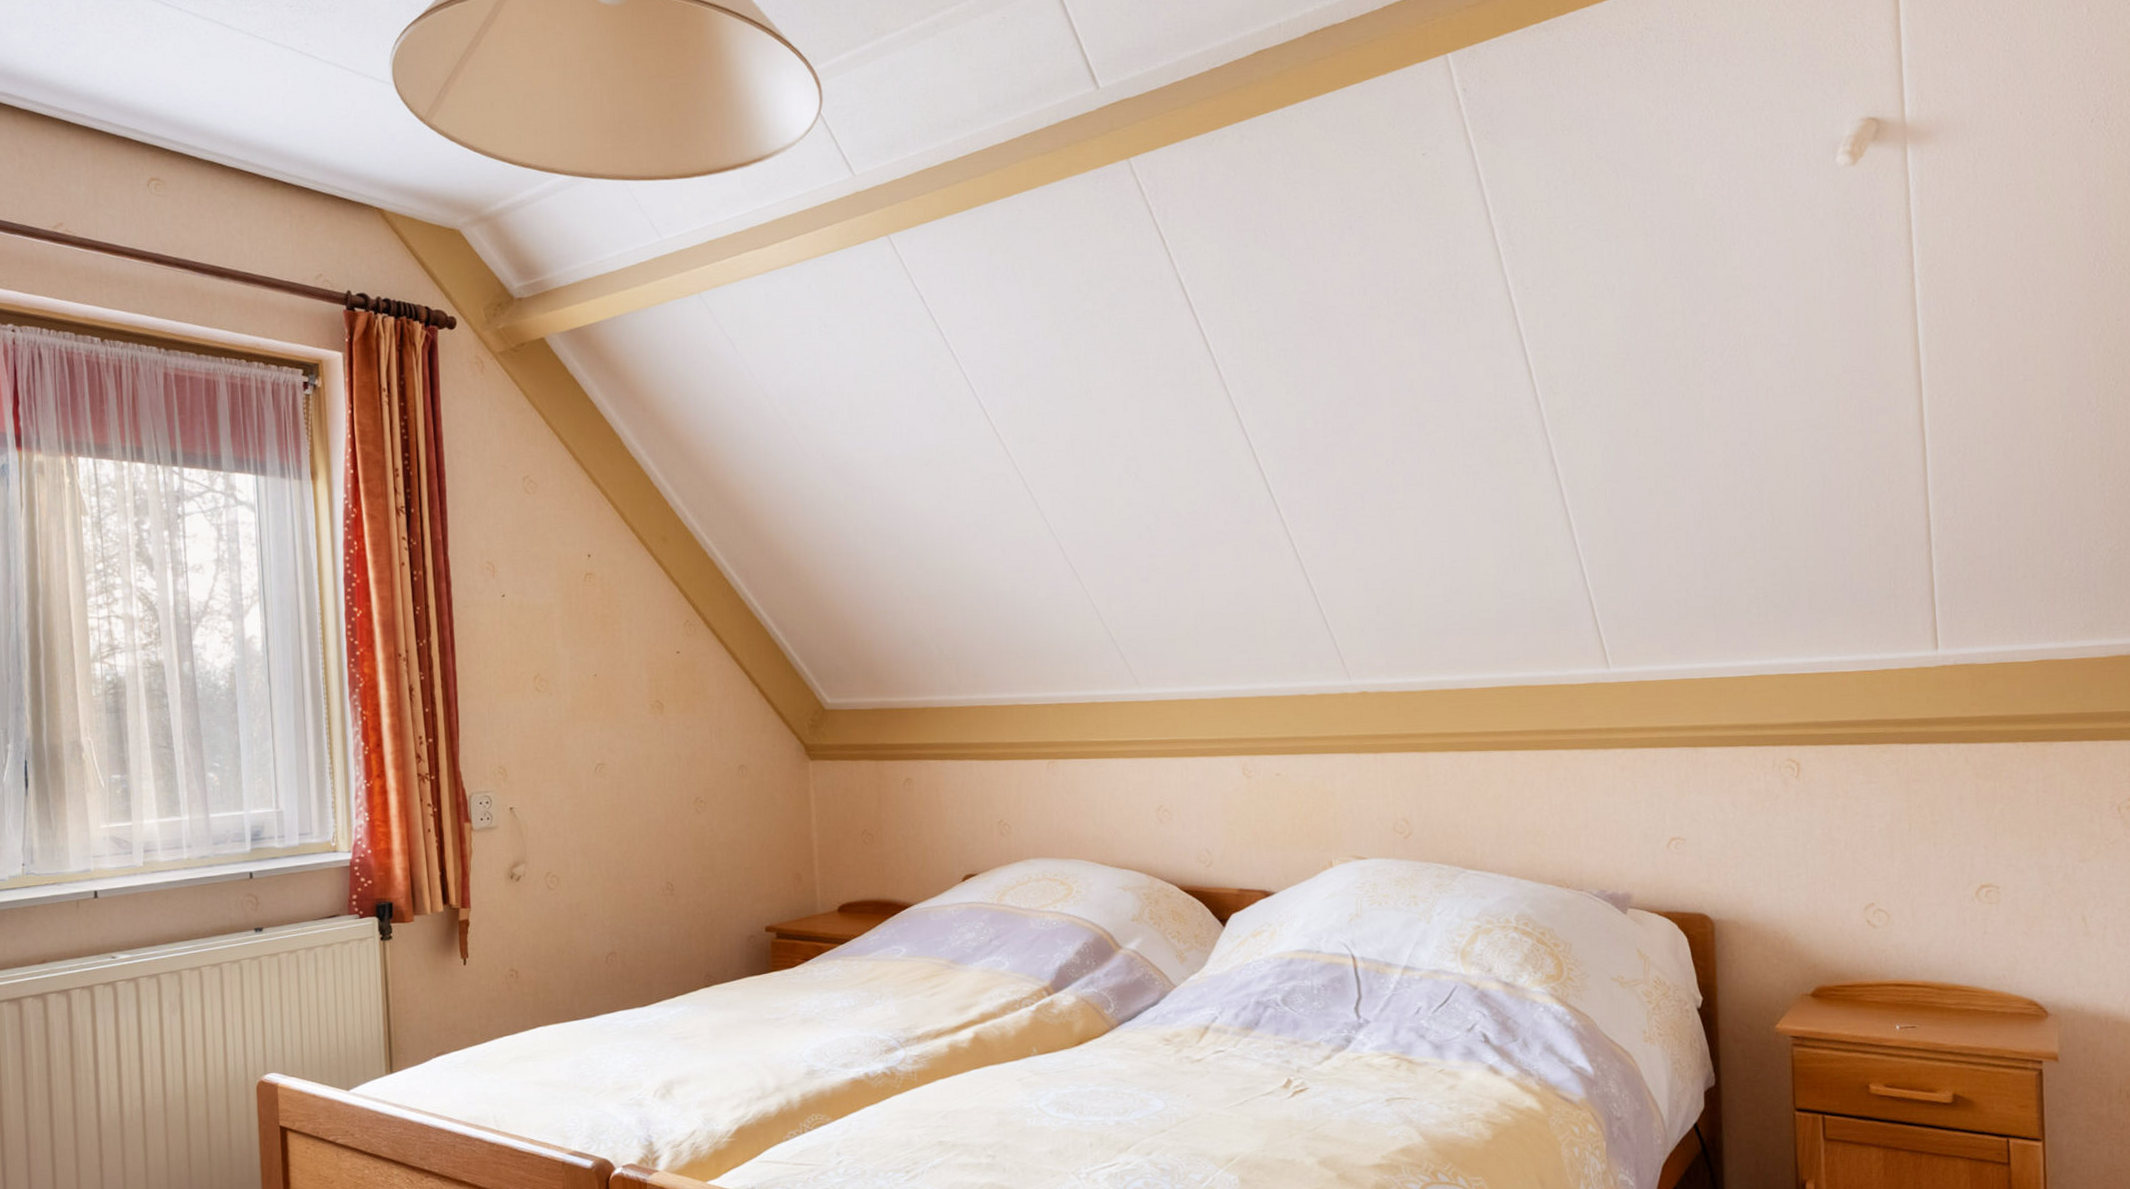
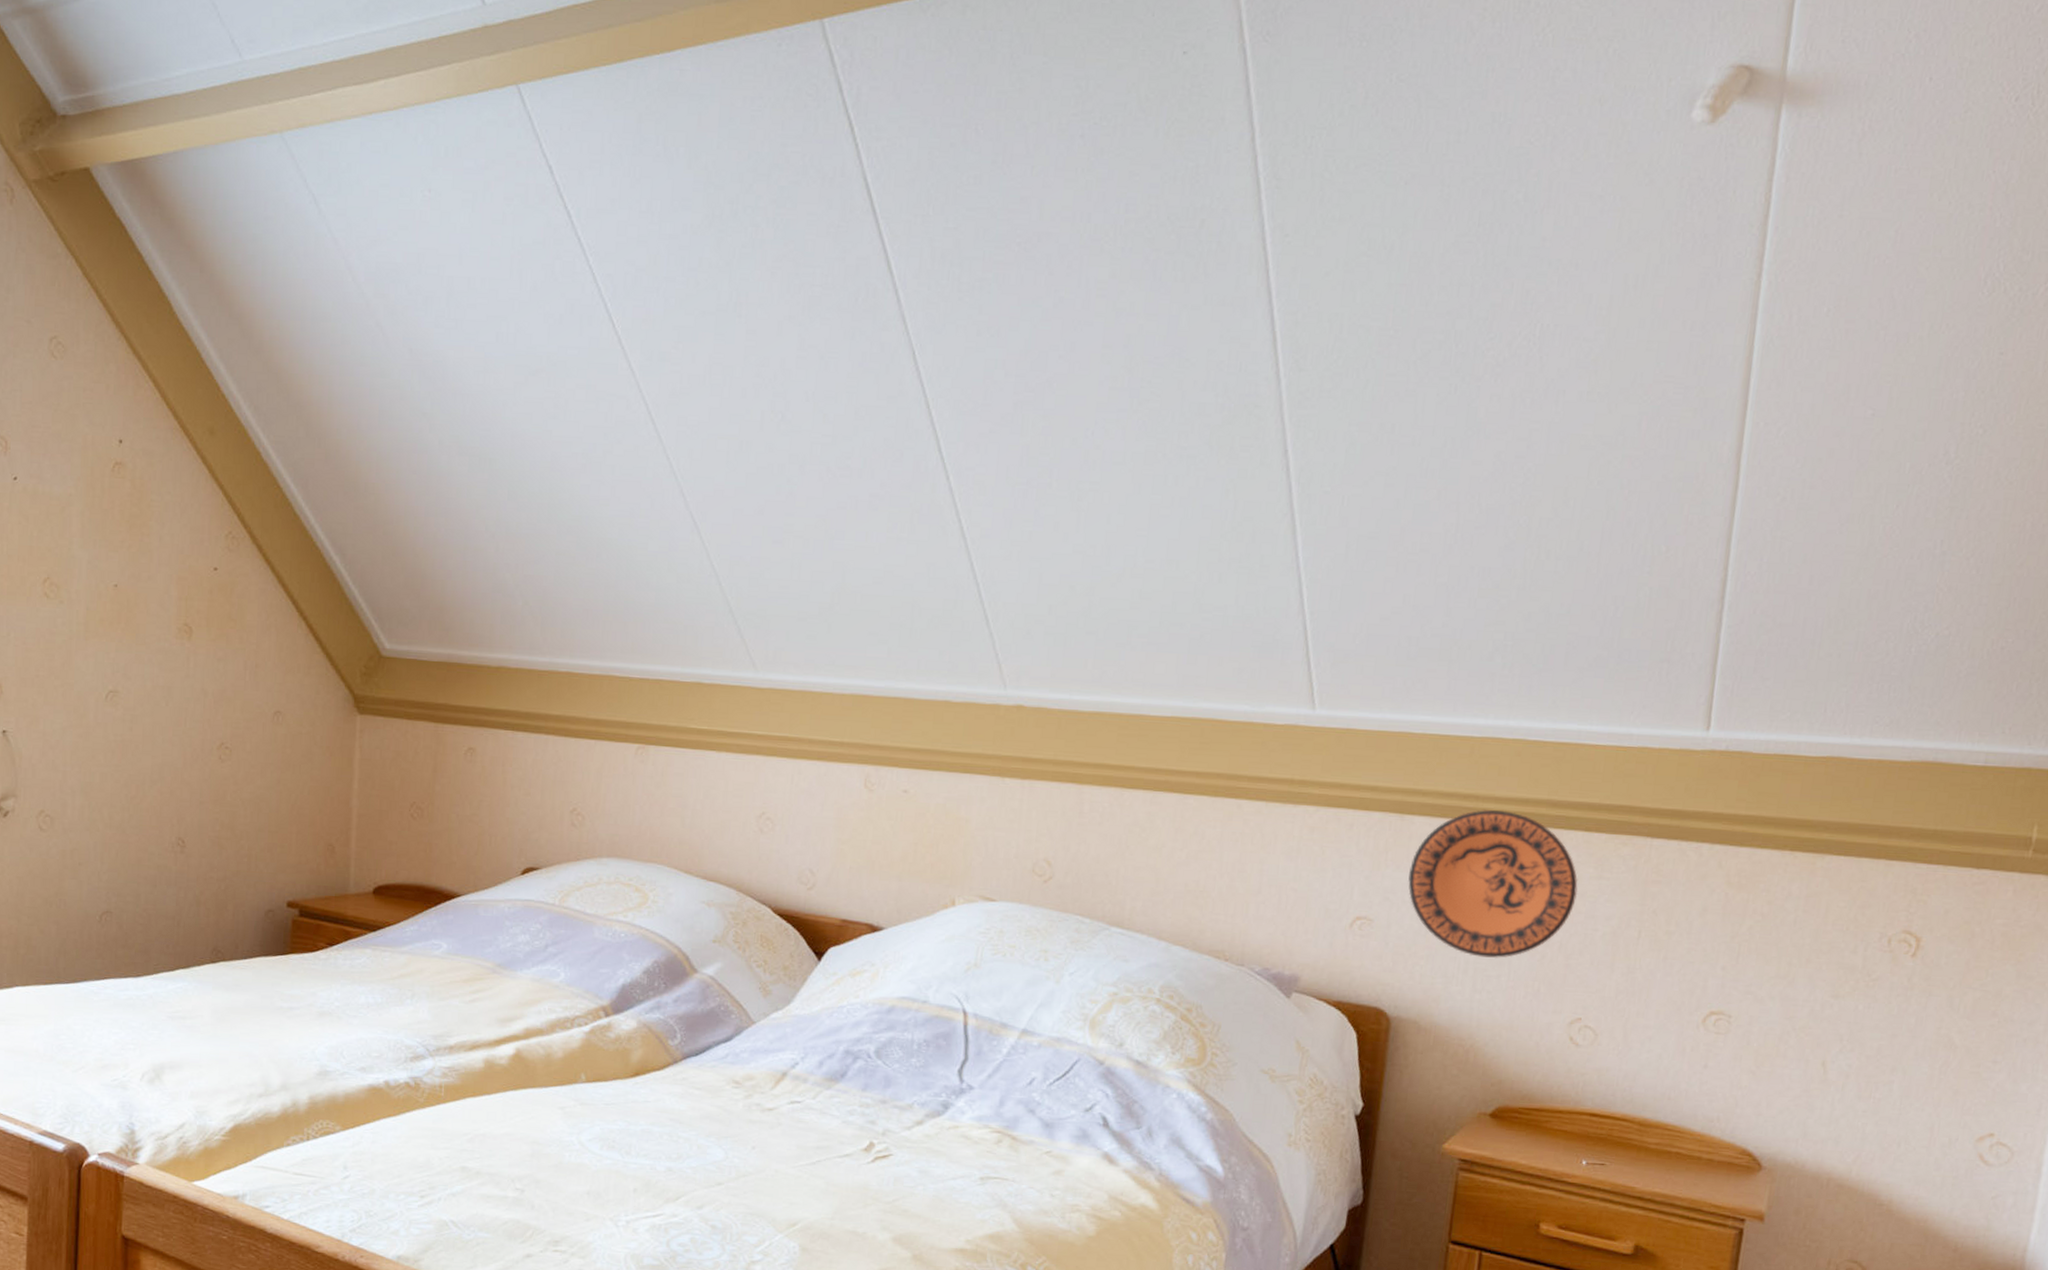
decorative plate: none [1709,735,1853,861] -> present [1408,810,1579,959]

